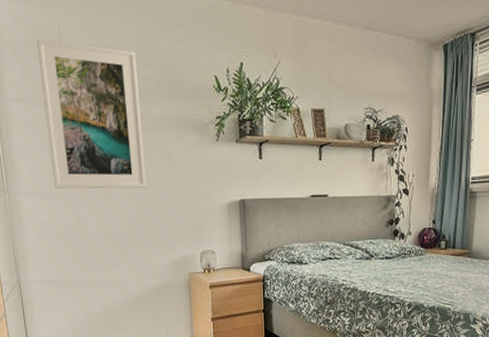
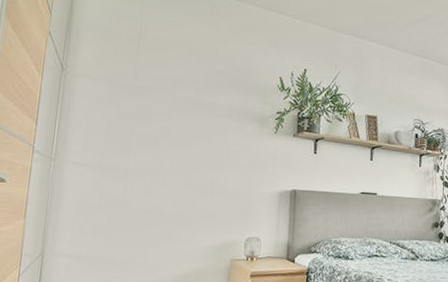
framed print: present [37,38,147,189] -> none [105,27,209,169]

